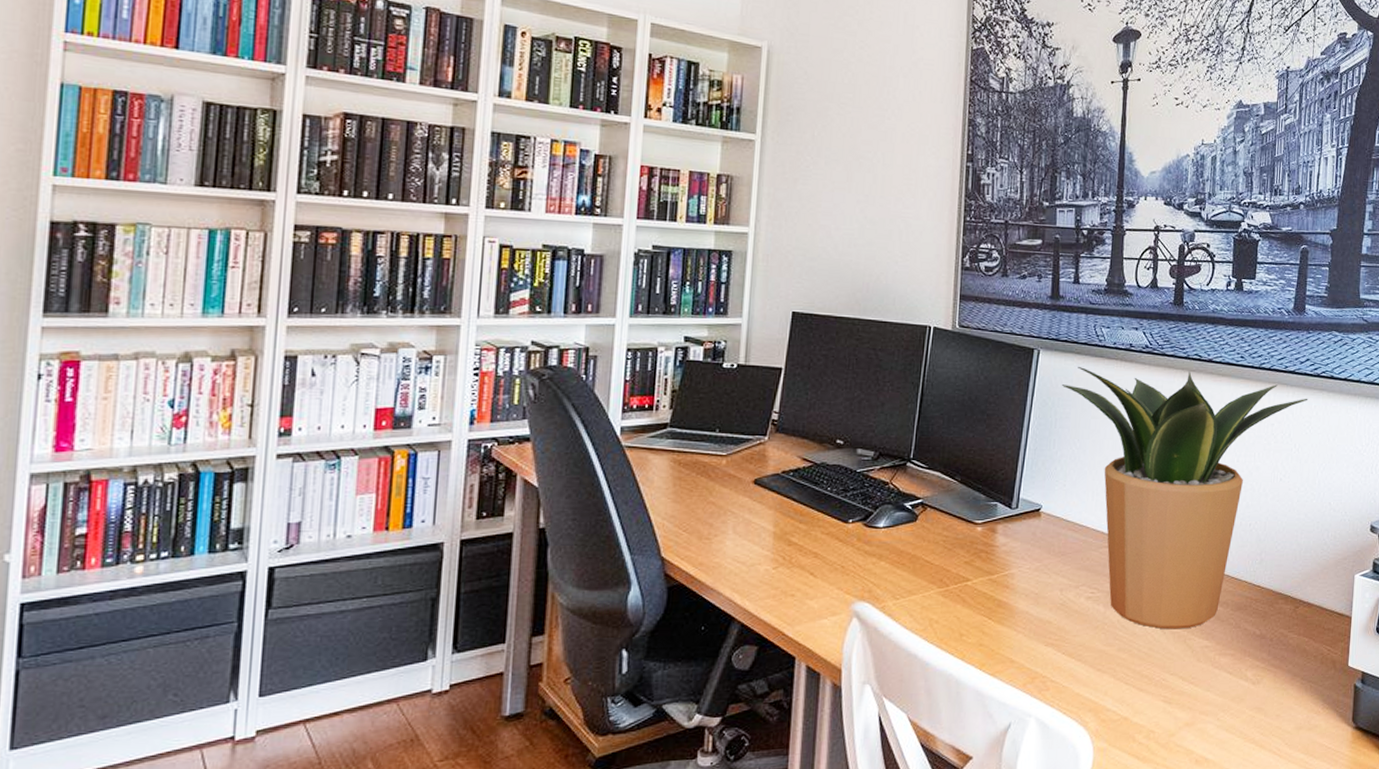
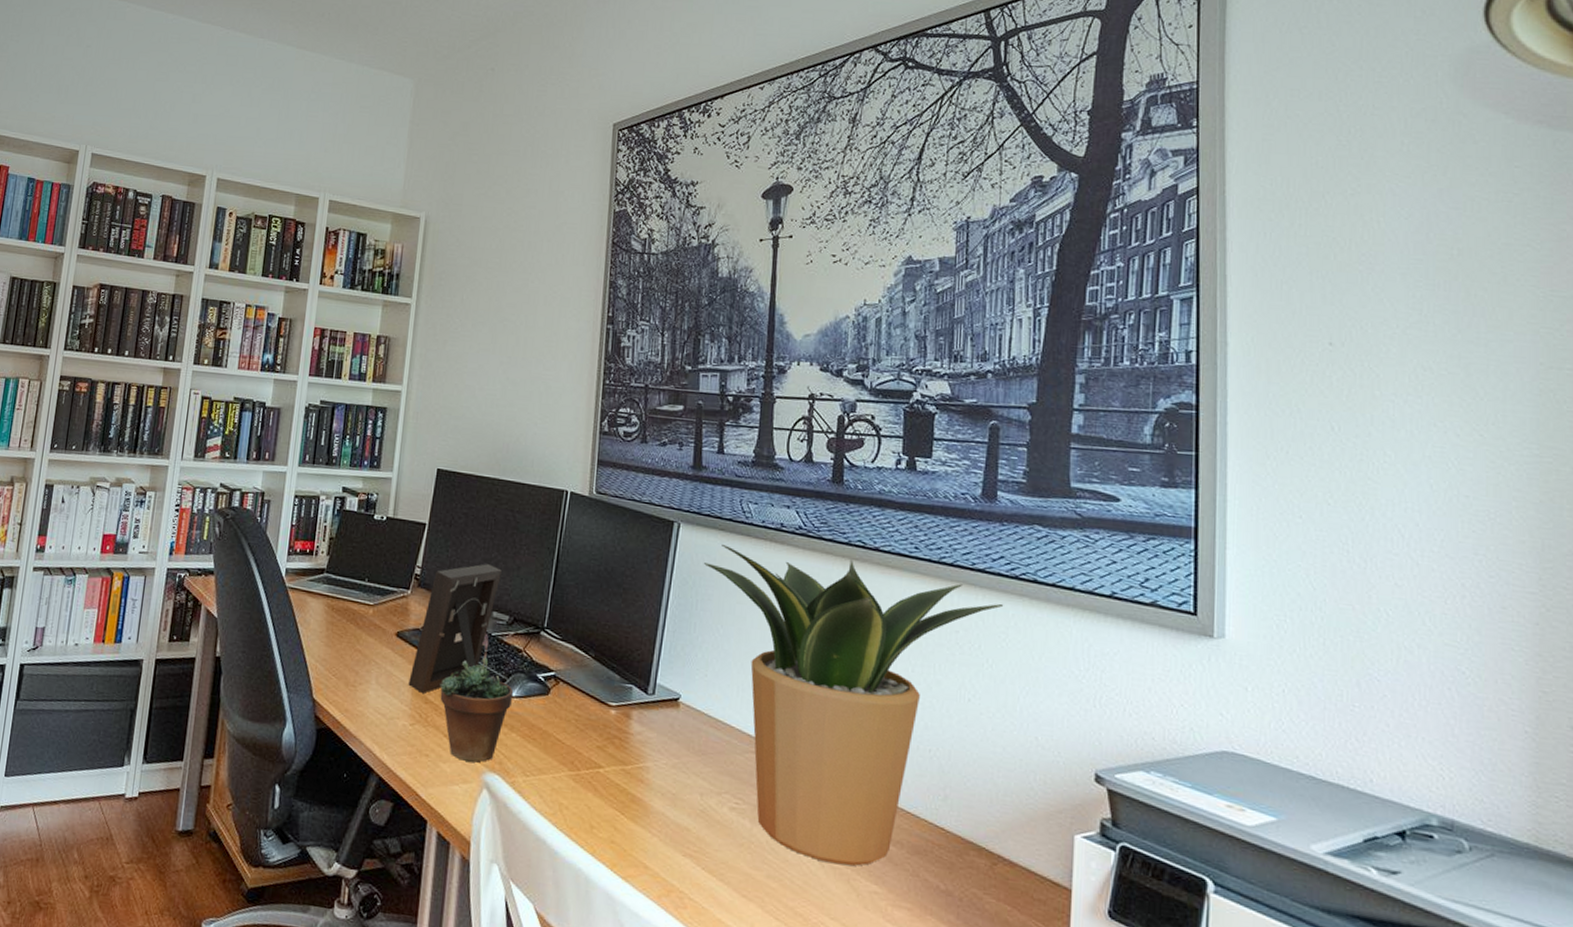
picture frame: none [769,403,865,536] -> present [408,564,502,693]
succulent plant: none [803,470,880,595] -> present [440,633,513,763]

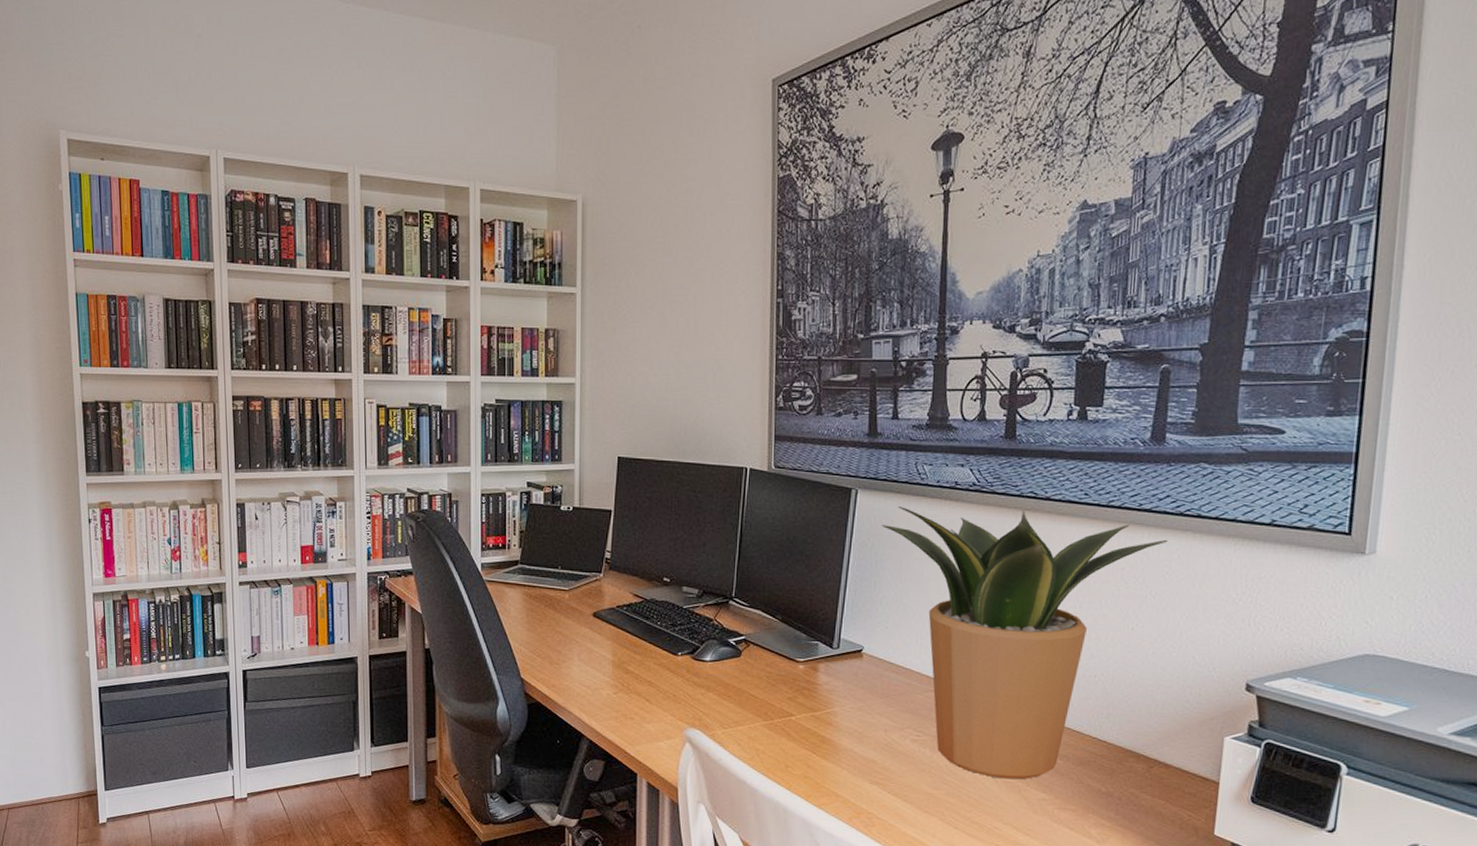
picture frame: present [408,564,502,693] -> none [609,543,688,665]
succulent plant: present [440,633,513,763] -> none [638,606,707,721]

